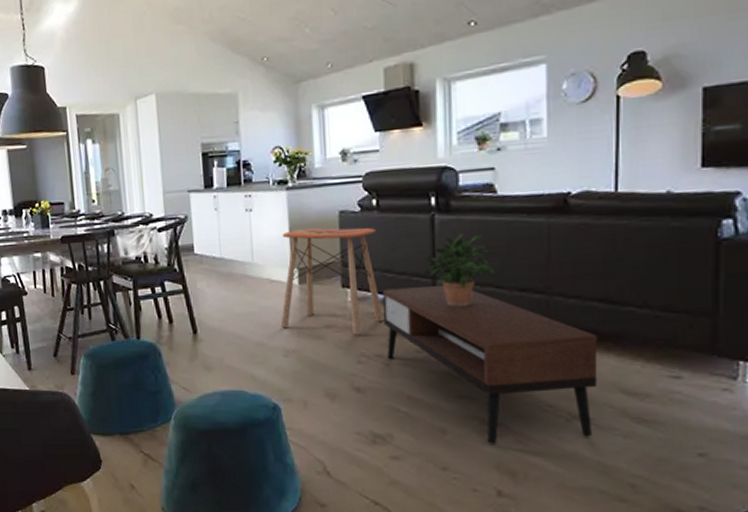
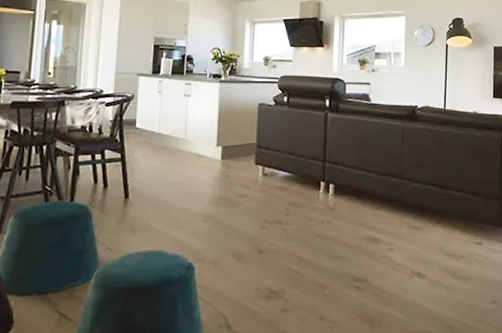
side table: present [280,227,385,335] -> none [202,114,286,204]
coffee table: present [383,284,598,444] -> none [284,167,431,297]
potted plant: present [424,233,495,308] -> none [317,129,366,185]

